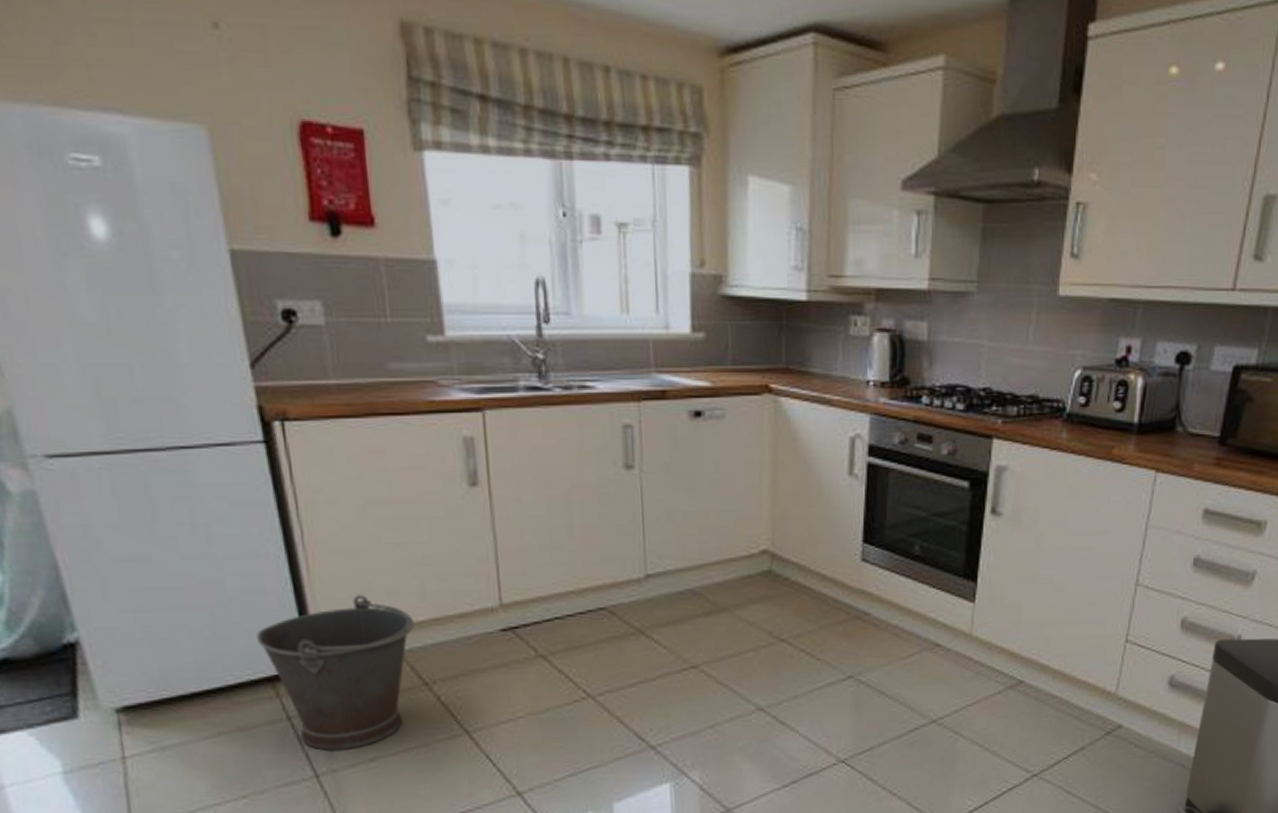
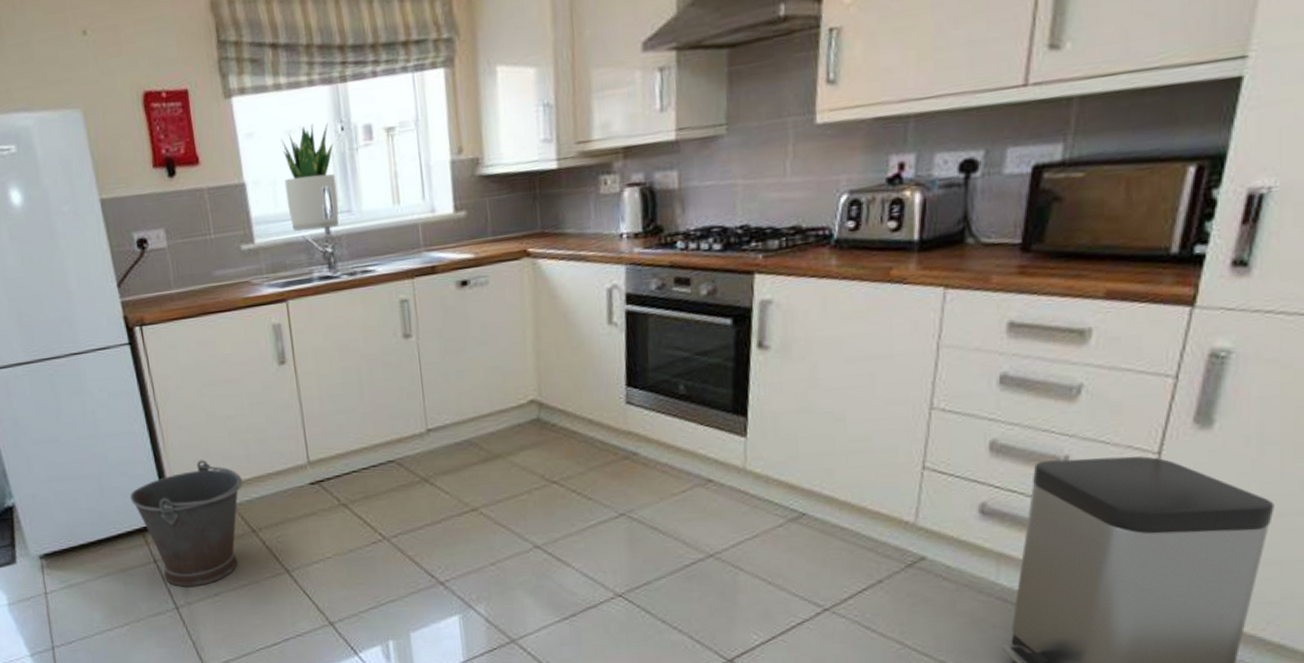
planter: none [486,202,555,329] -> present [281,123,339,231]

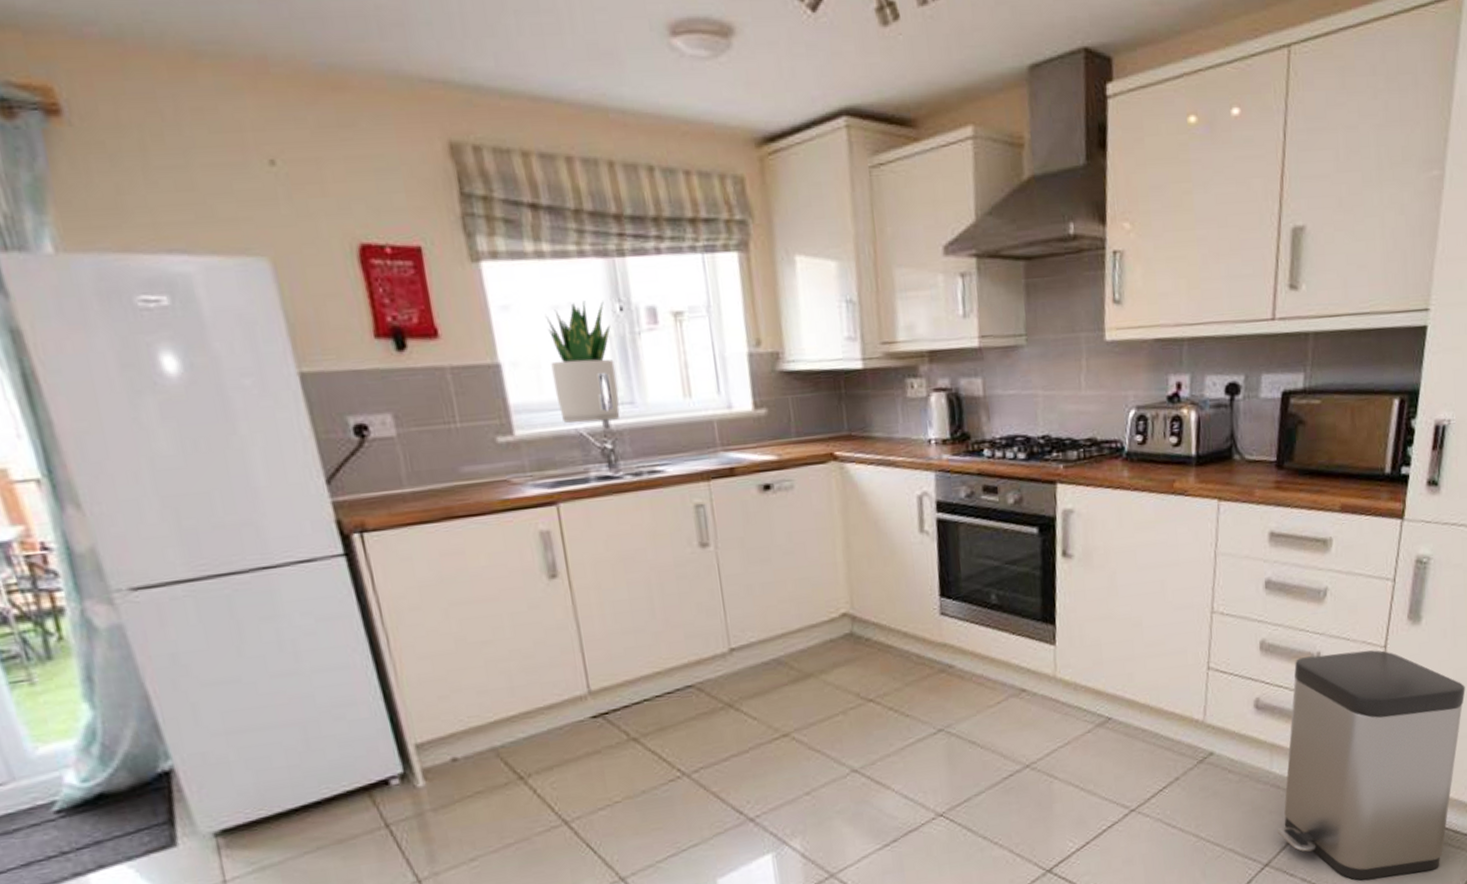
bucket: present [129,460,243,587] -> none [348,695,506,855]

